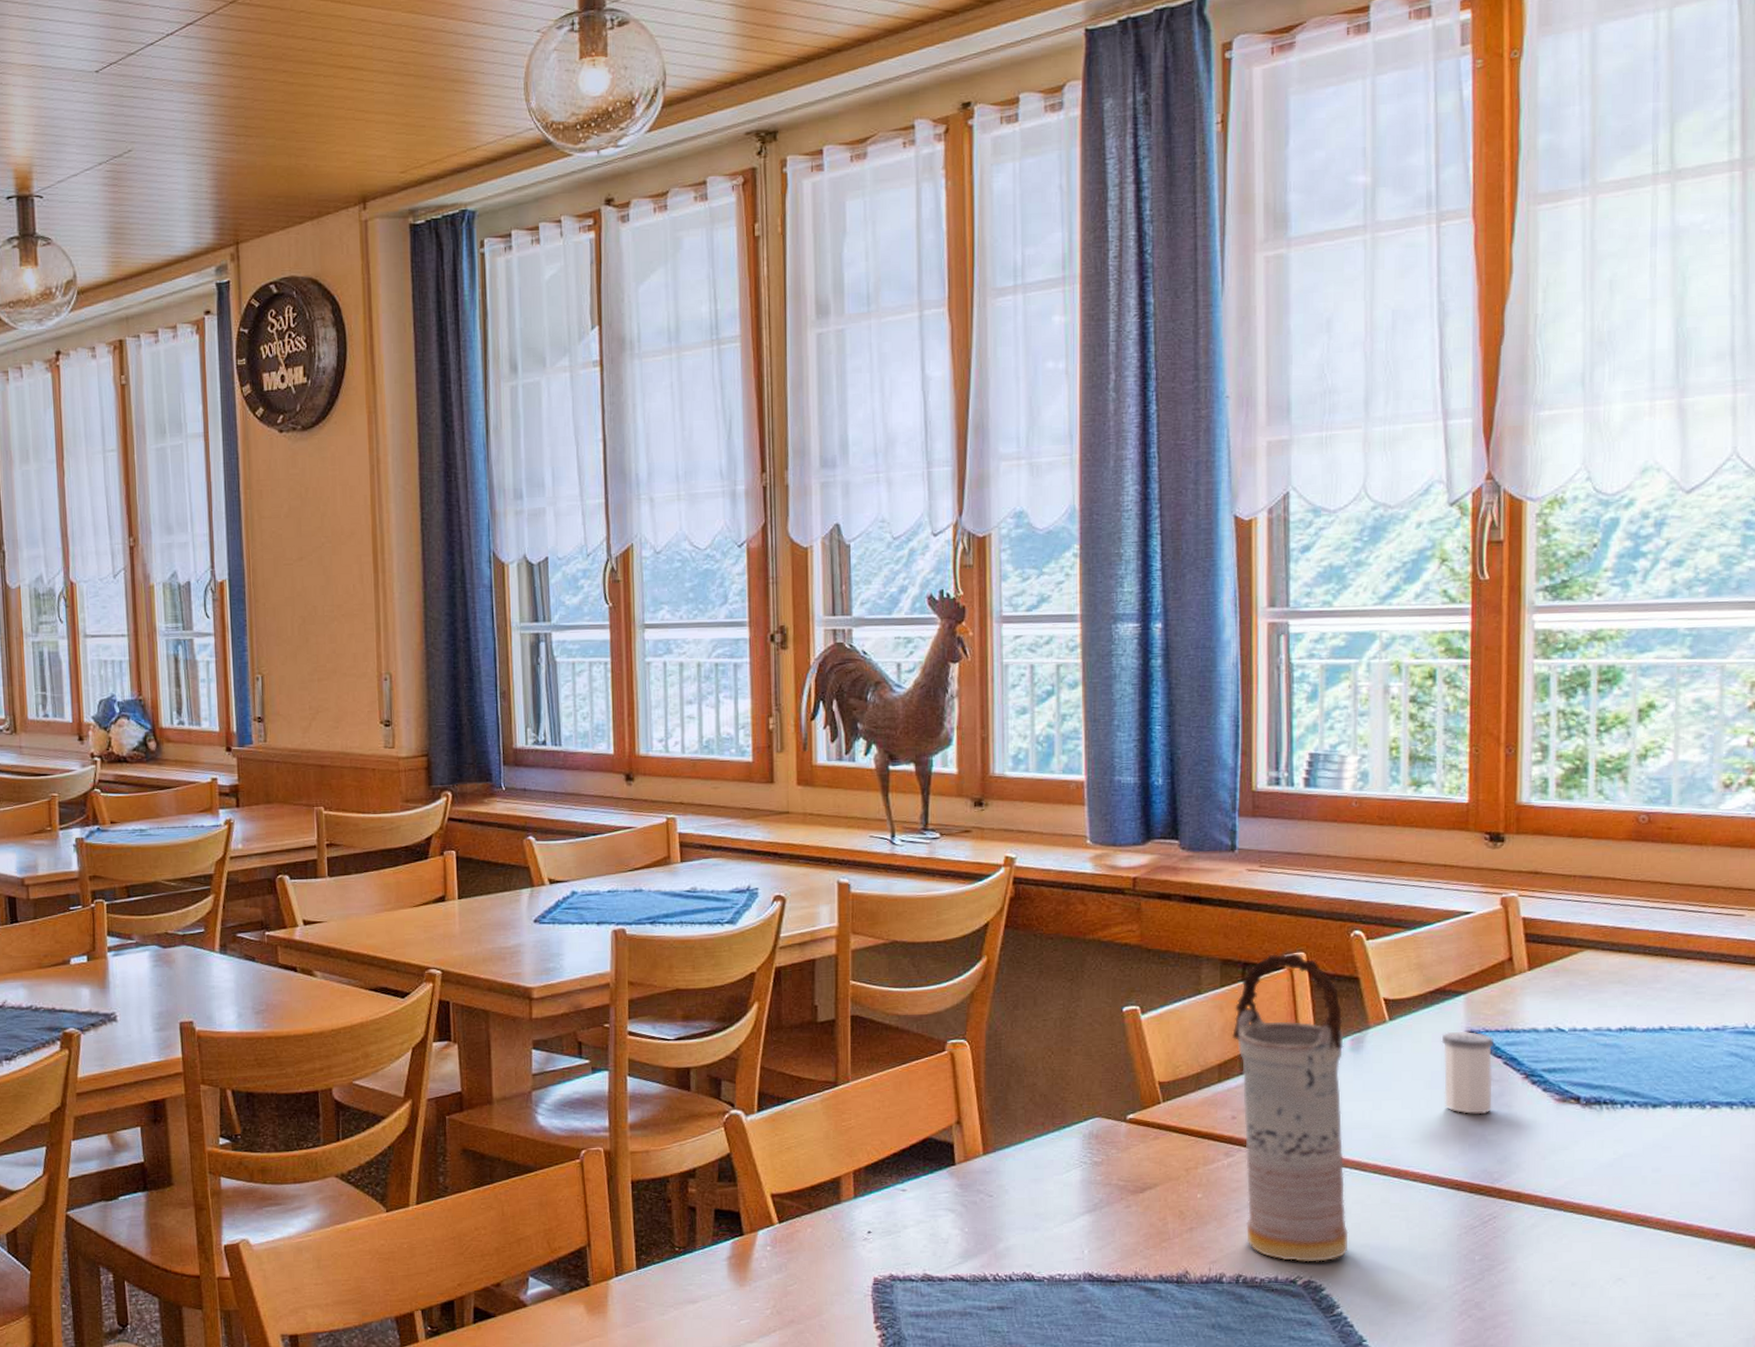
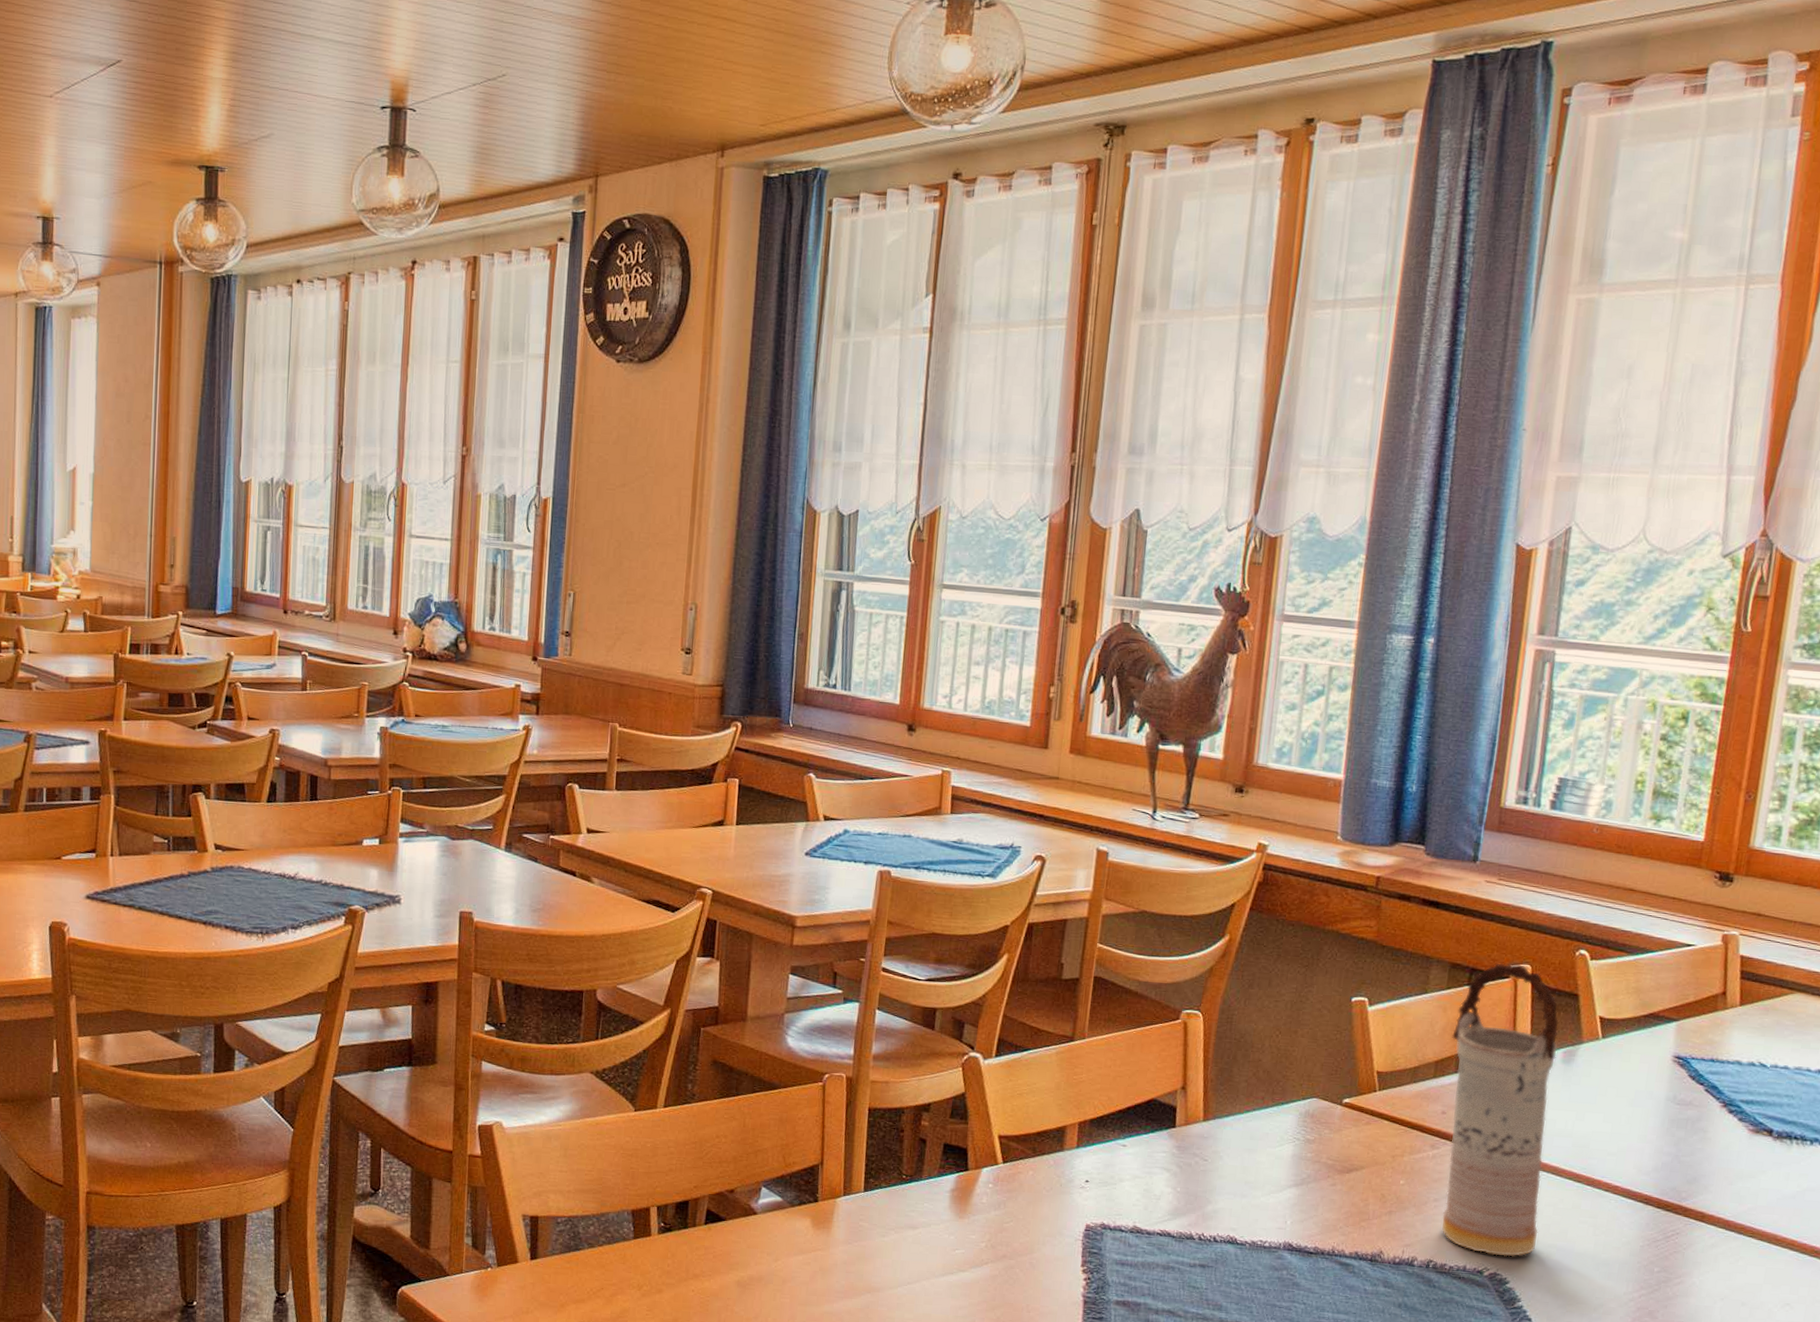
salt shaker: present [1441,1031,1495,1114] -> none [1644,1054,1699,1135]

